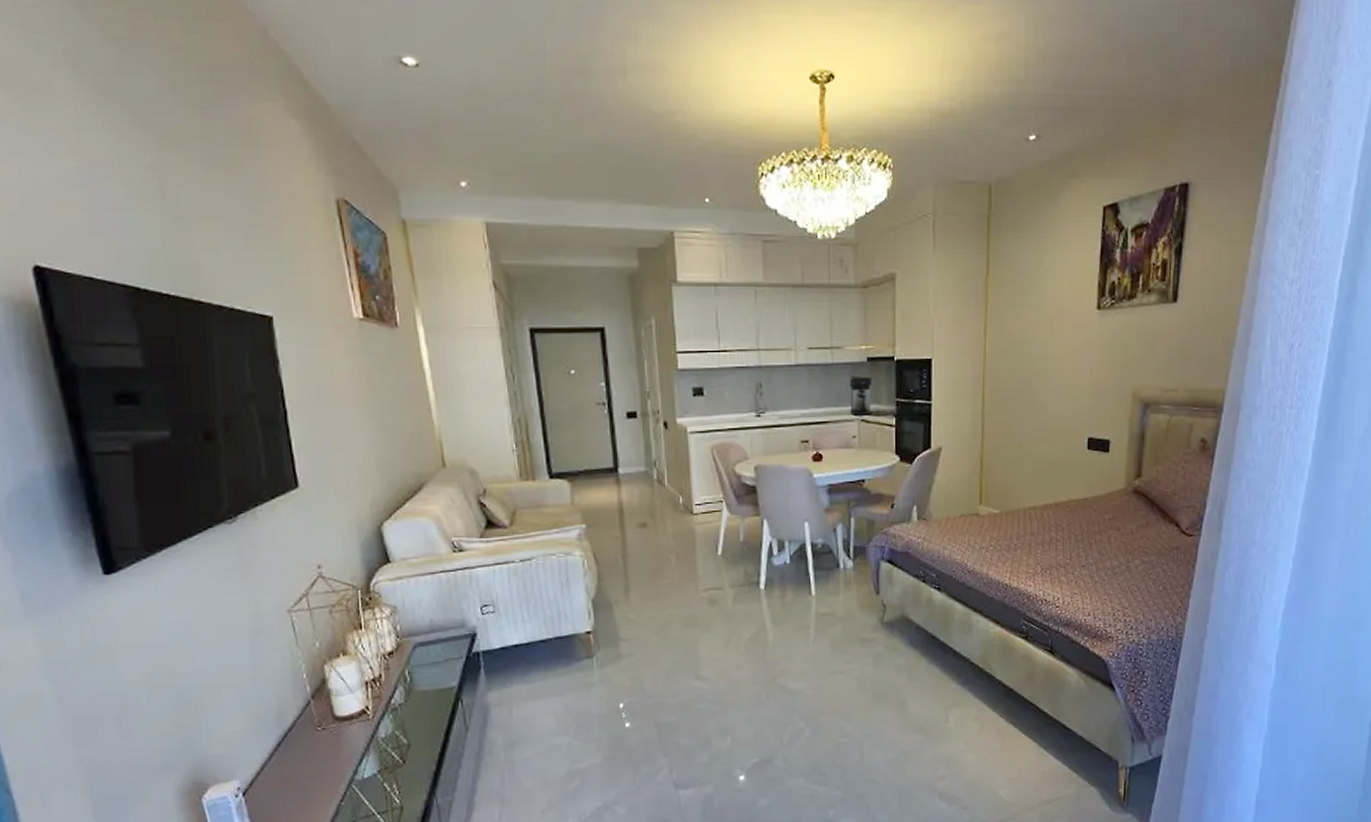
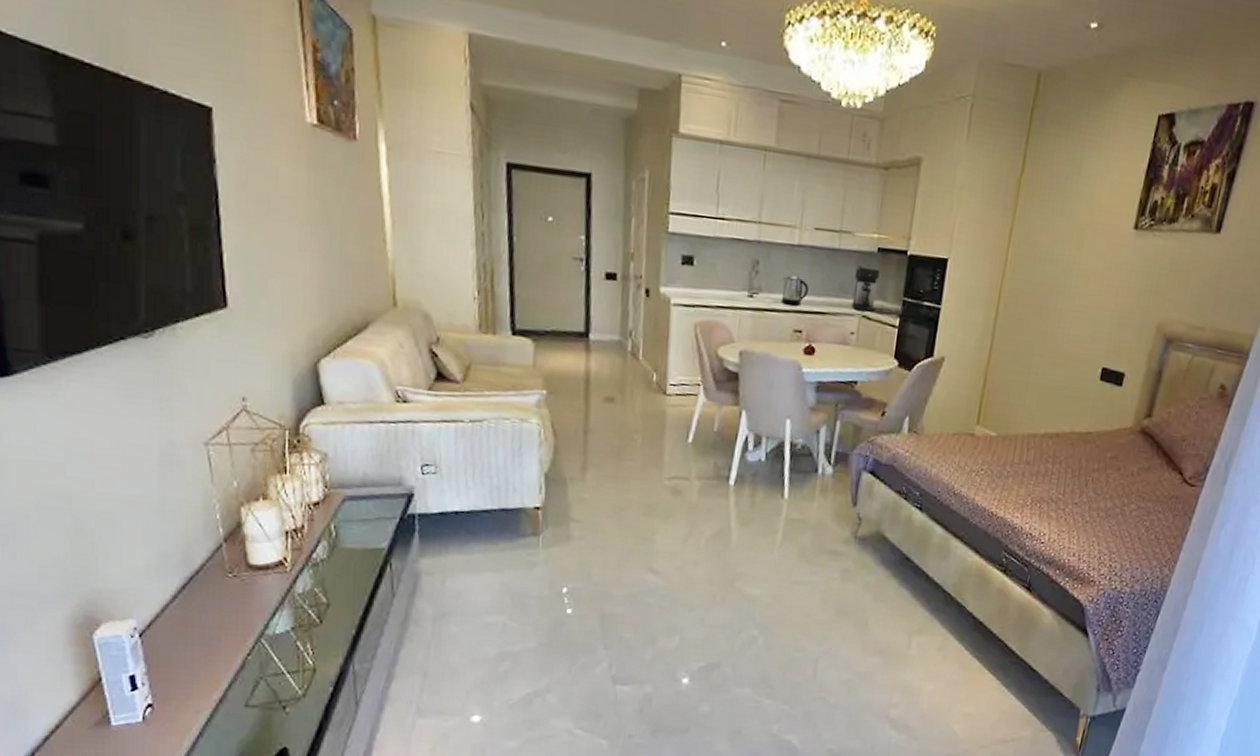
kettle: none [785,392,809,419] -> present [781,275,809,306]

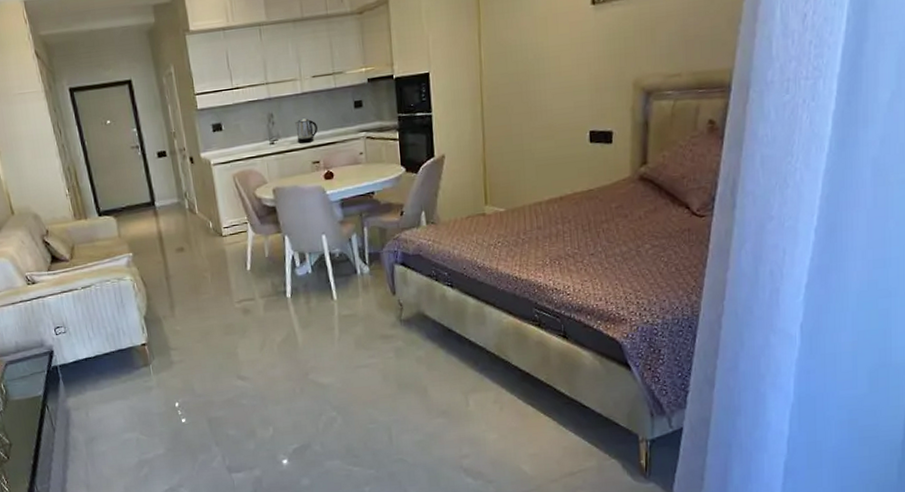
coffee maker: present [852,264,880,312] -> none [354,94,376,134]

